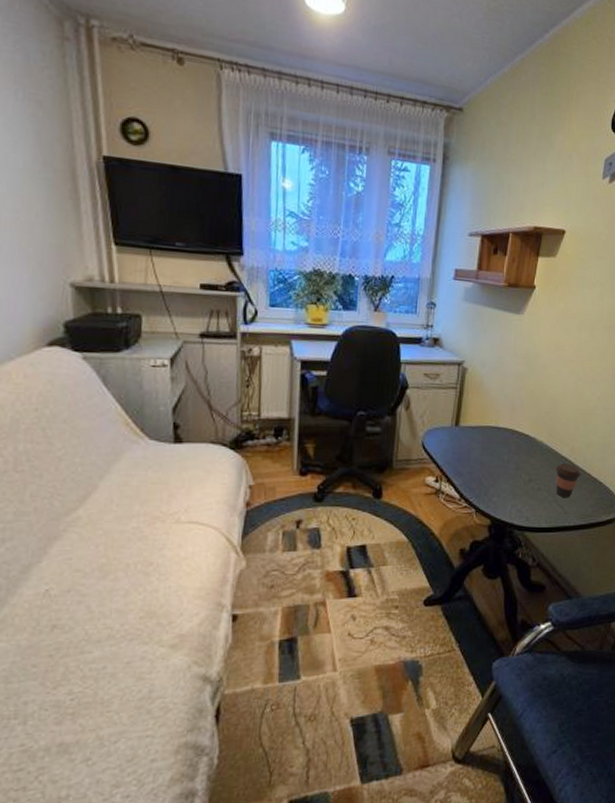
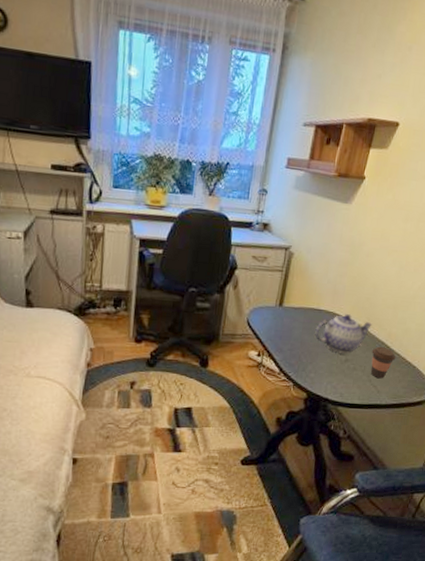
teapot: none [494,431,555,473] -> present [314,314,373,354]

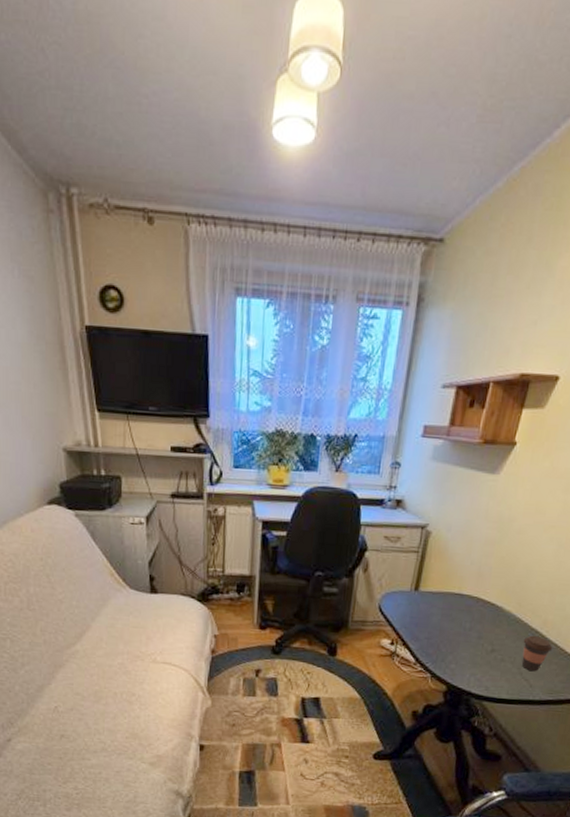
teapot: present [314,314,373,354] -> none [454,599,525,643]

